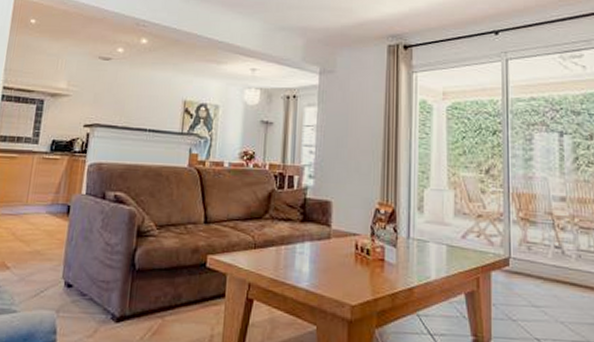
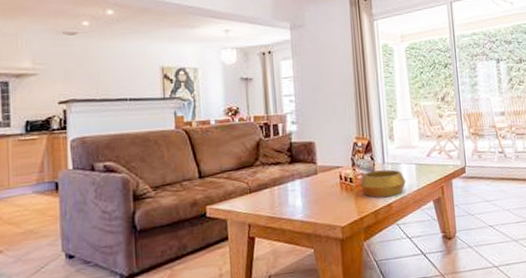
decorative bowl: none [379,245,433,280] -> present [360,169,406,198]

